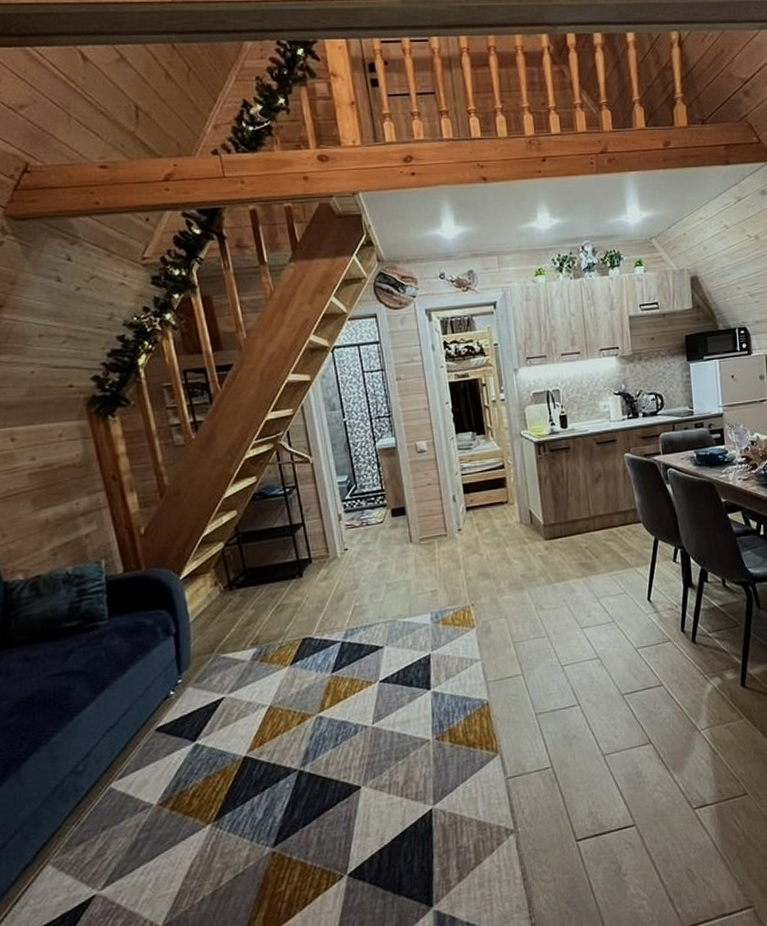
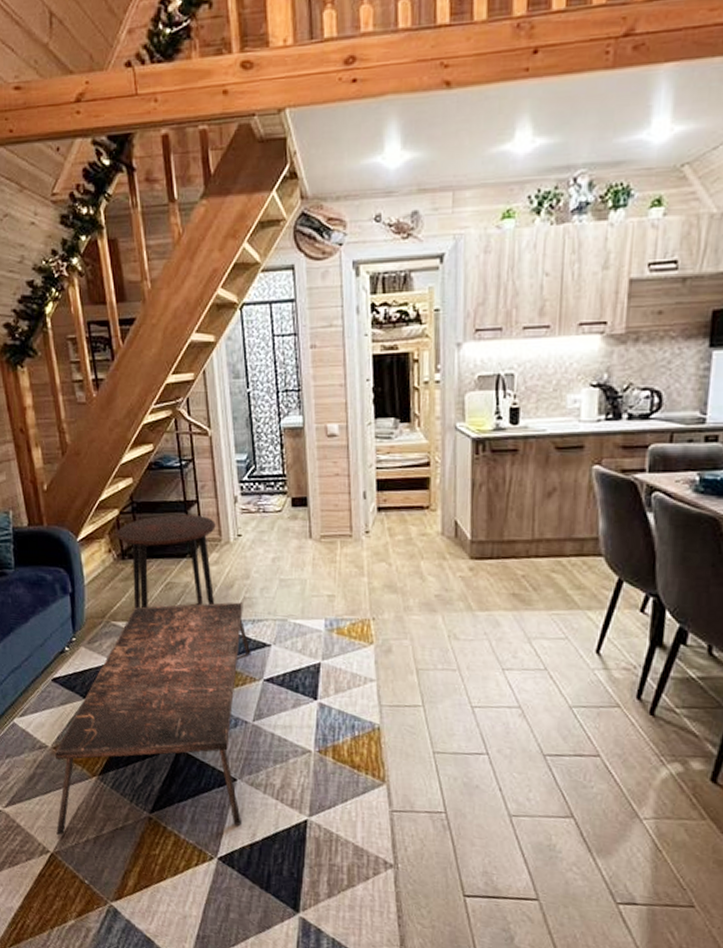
coffee table: none [161,611,369,904] -> present [54,602,251,836]
side table: none [222,536,327,637] -> present [117,514,216,609]

